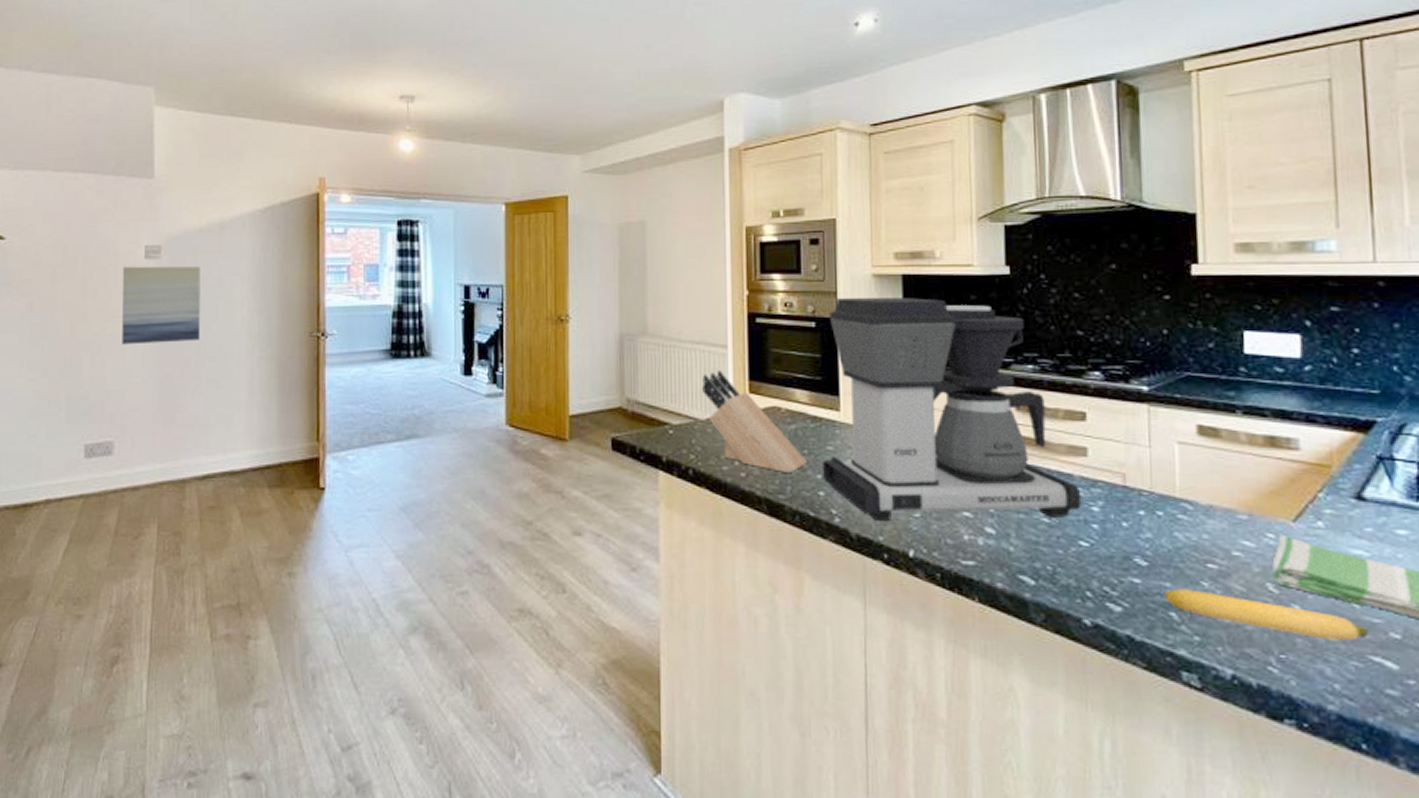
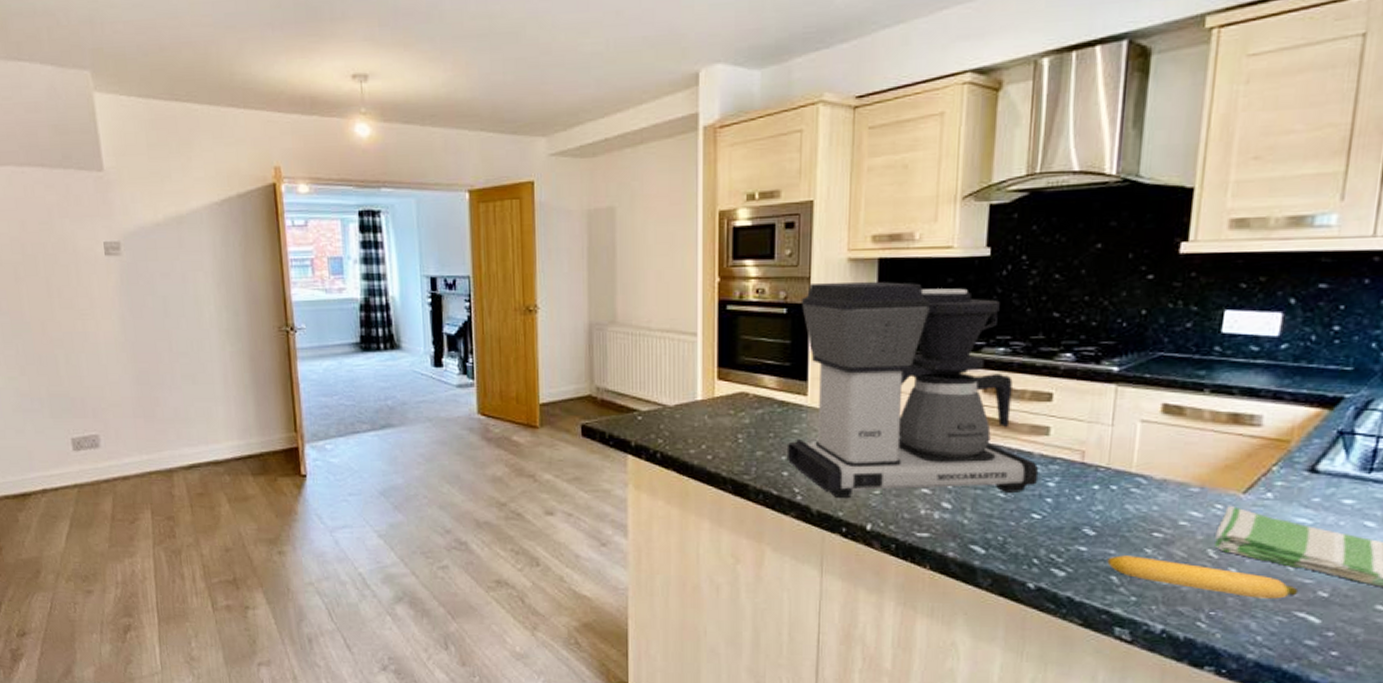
wall art: present [122,266,201,345] -> none [84,263,170,342]
knife block: present [701,370,809,474] -> none [670,358,774,456]

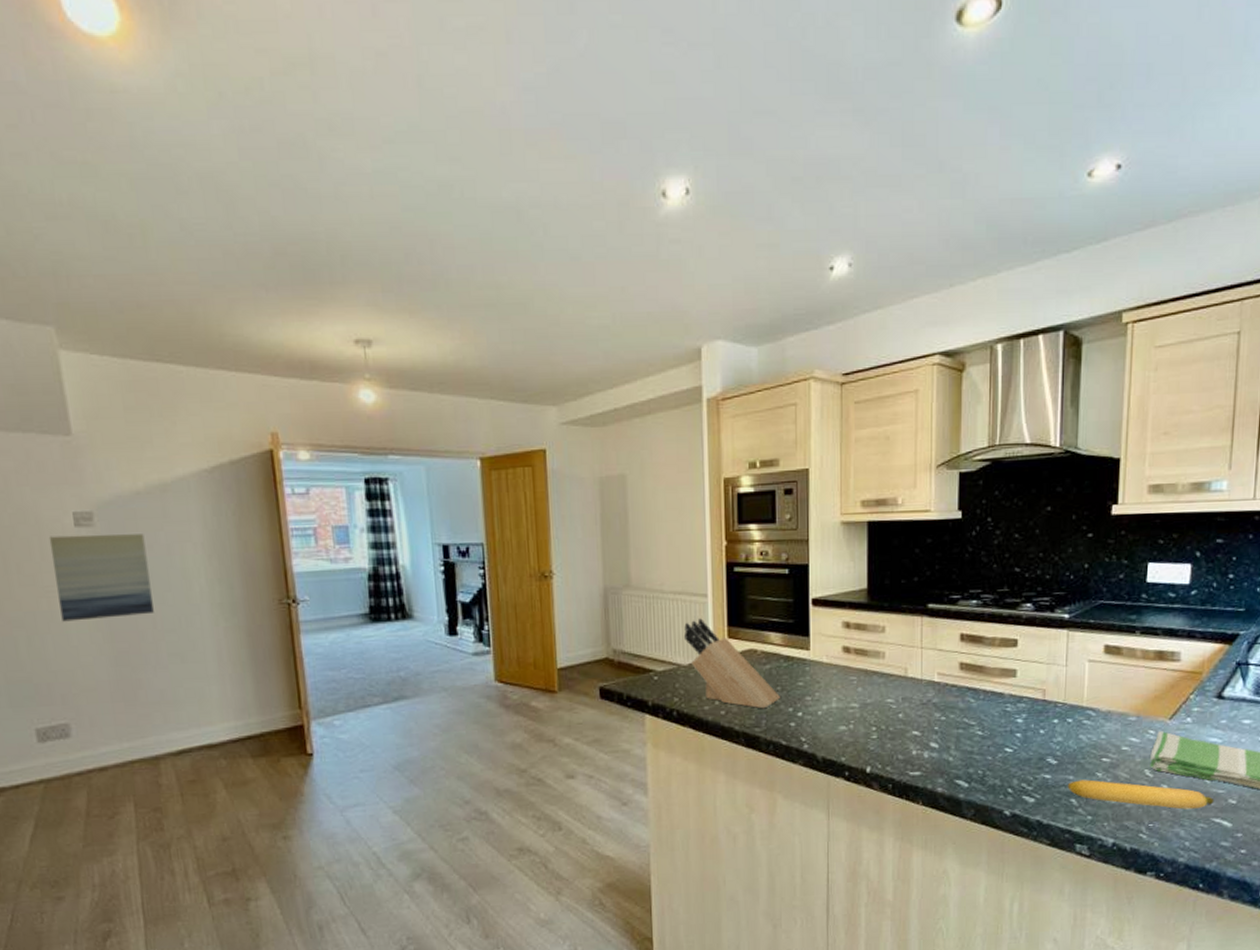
wall art: none [84,263,170,342] -> present [49,534,154,622]
knife block: none [670,358,774,456] -> present [683,618,781,709]
coffee maker: present [786,281,1039,499] -> none [793,542,1009,745]

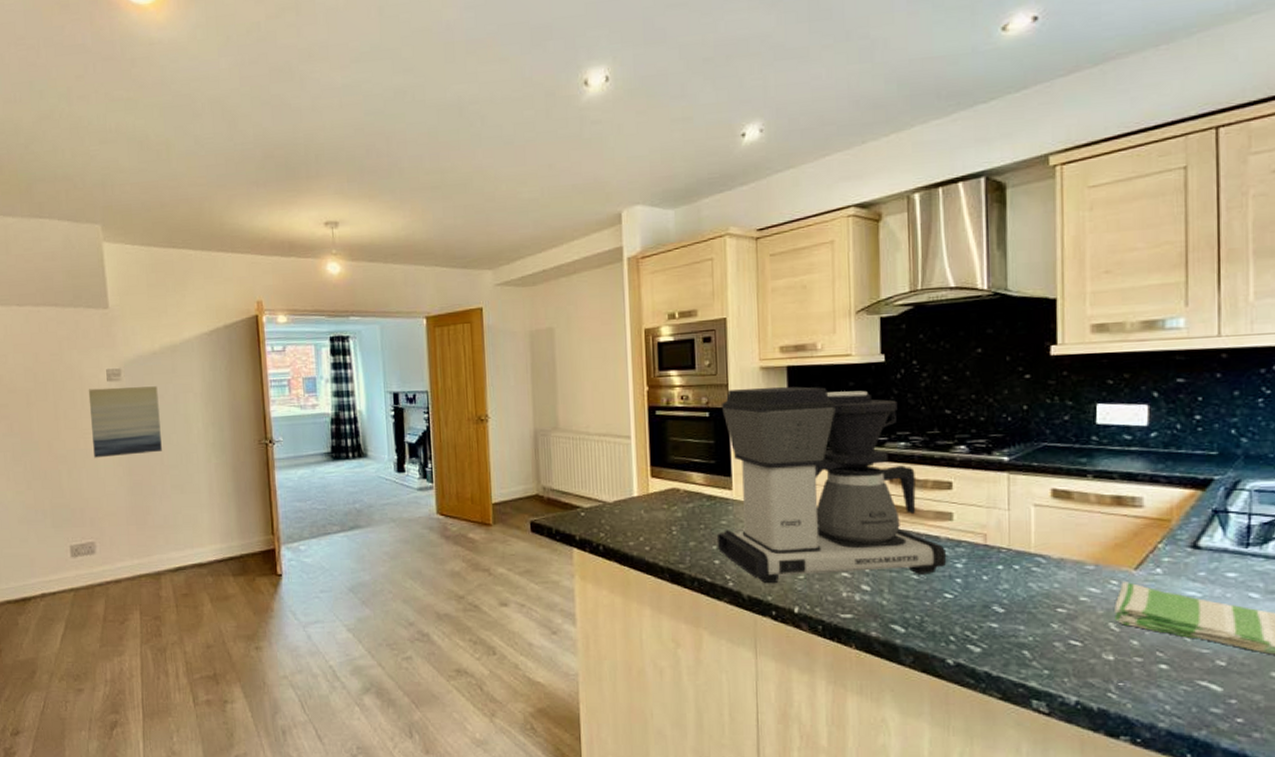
knife block: present [683,618,781,709] -> none [608,458,705,546]
coffee maker: none [793,542,1009,745] -> present [717,386,947,584]
banana: present [1067,779,1214,810] -> none [1018,631,1198,669]

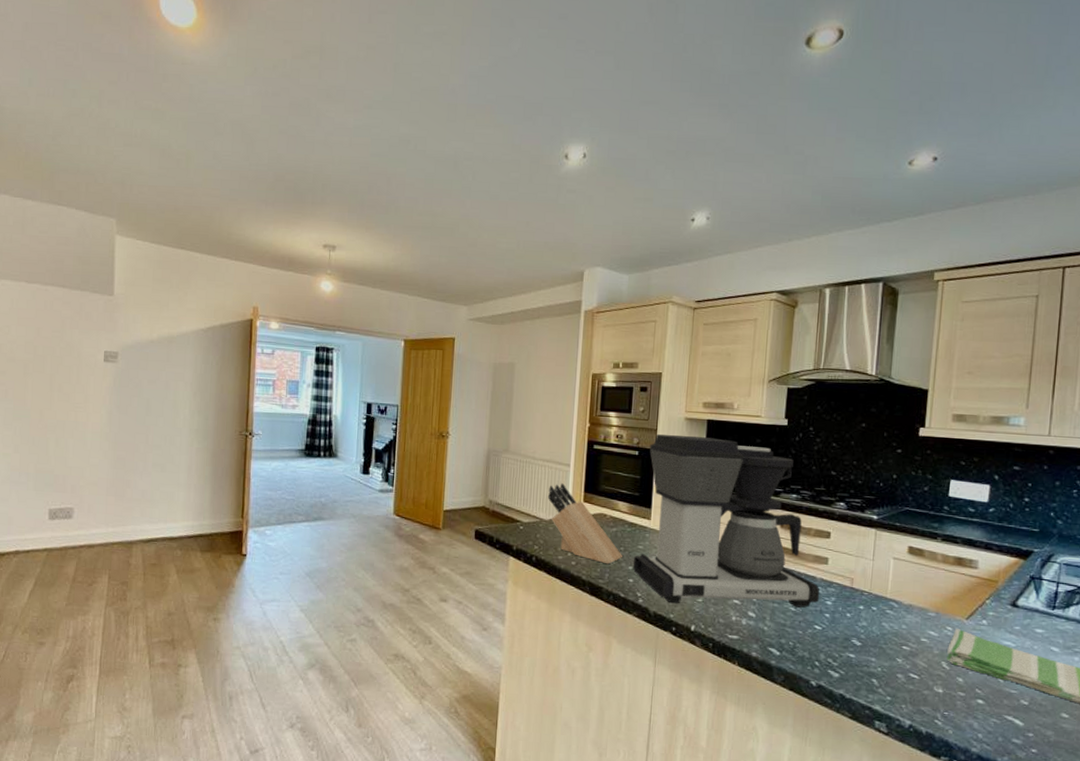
wall art: present [88,386,162,458] -> none [82,367,151,432]
knife block: none [608,458,705,546] -> present [547,483,623,565]

